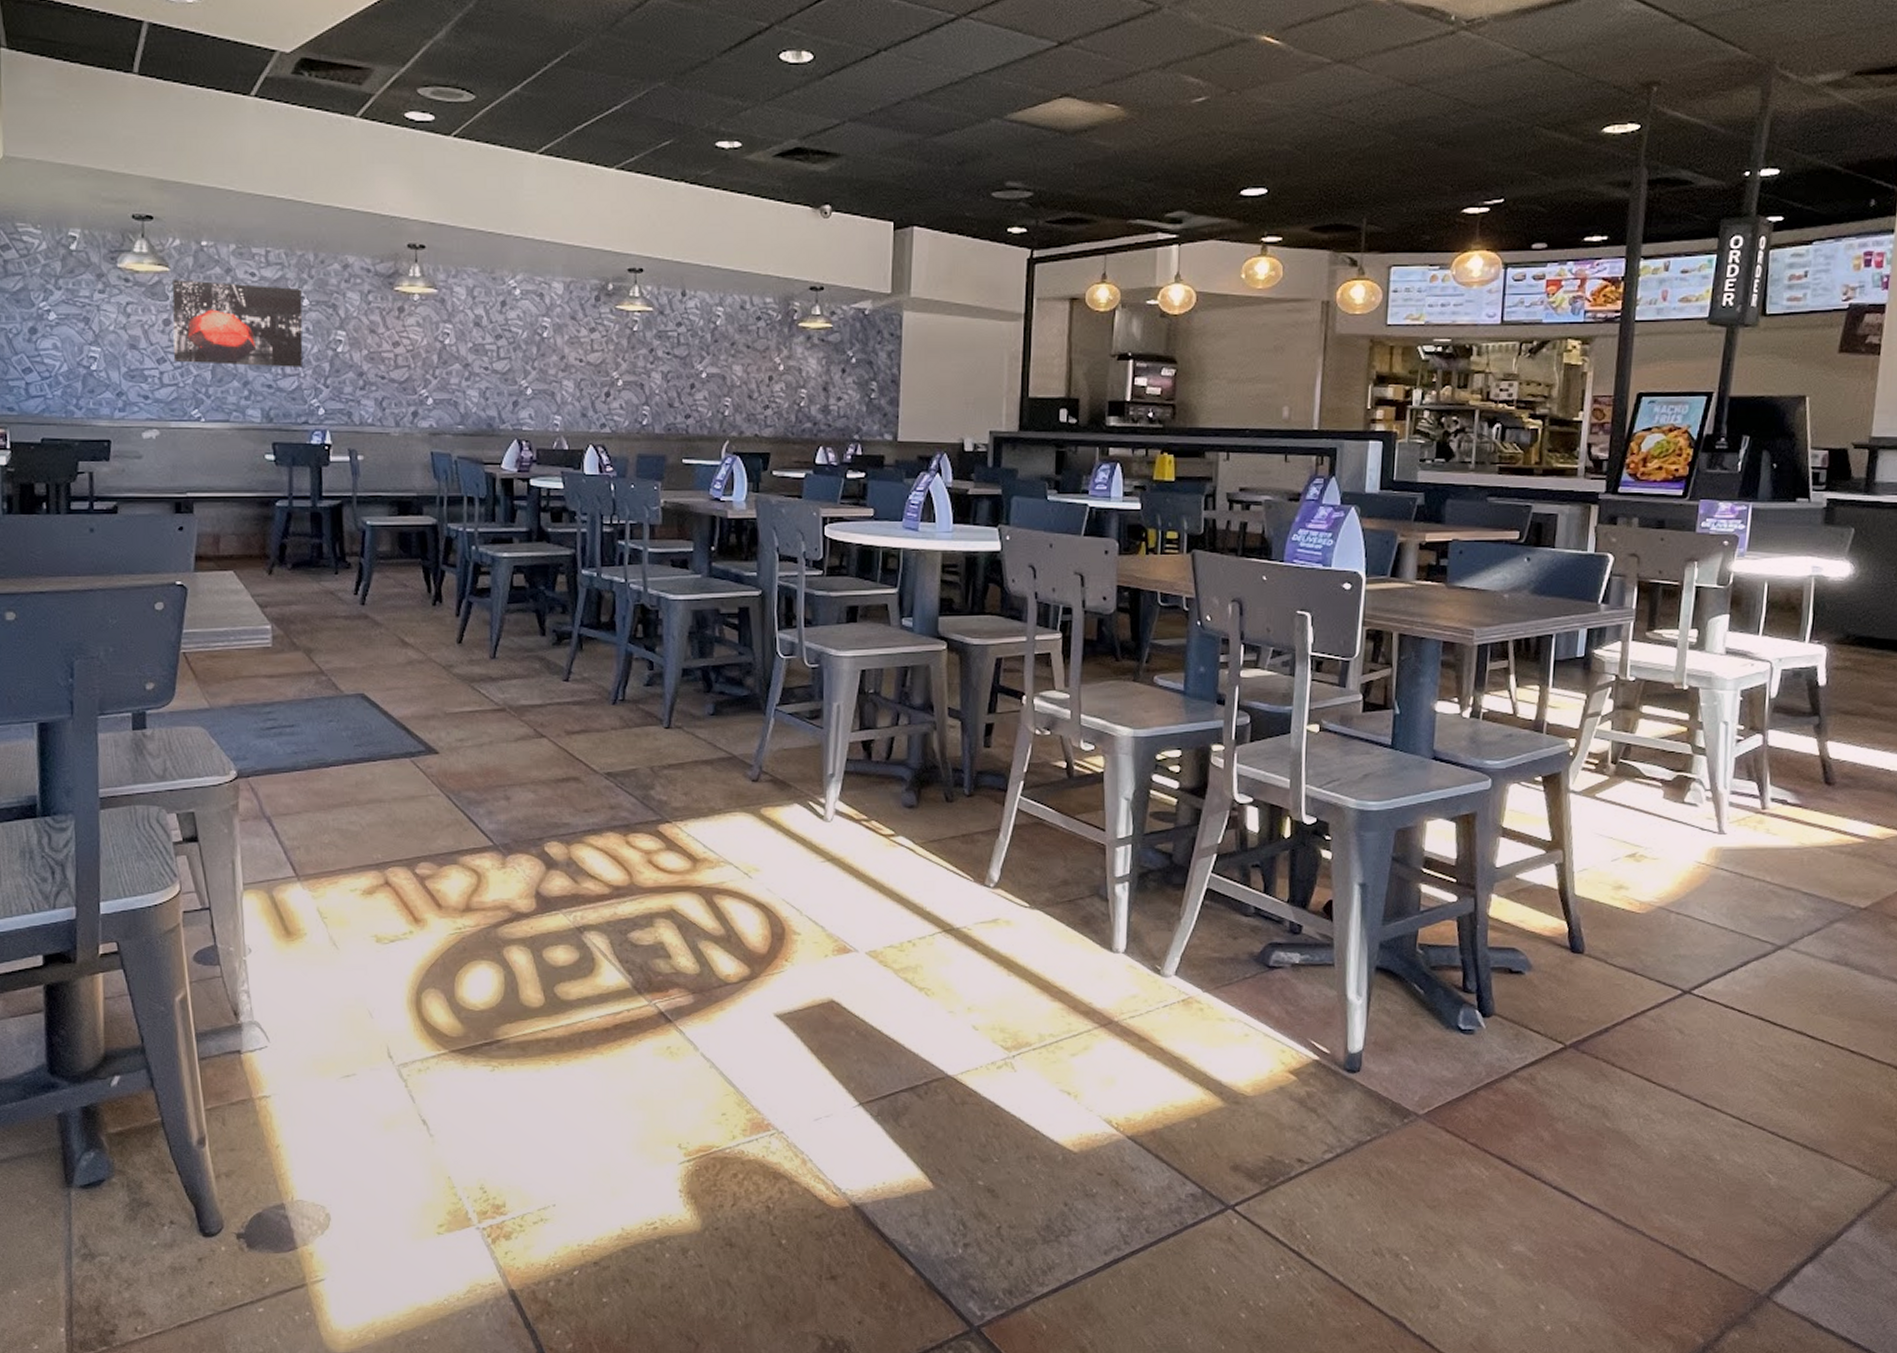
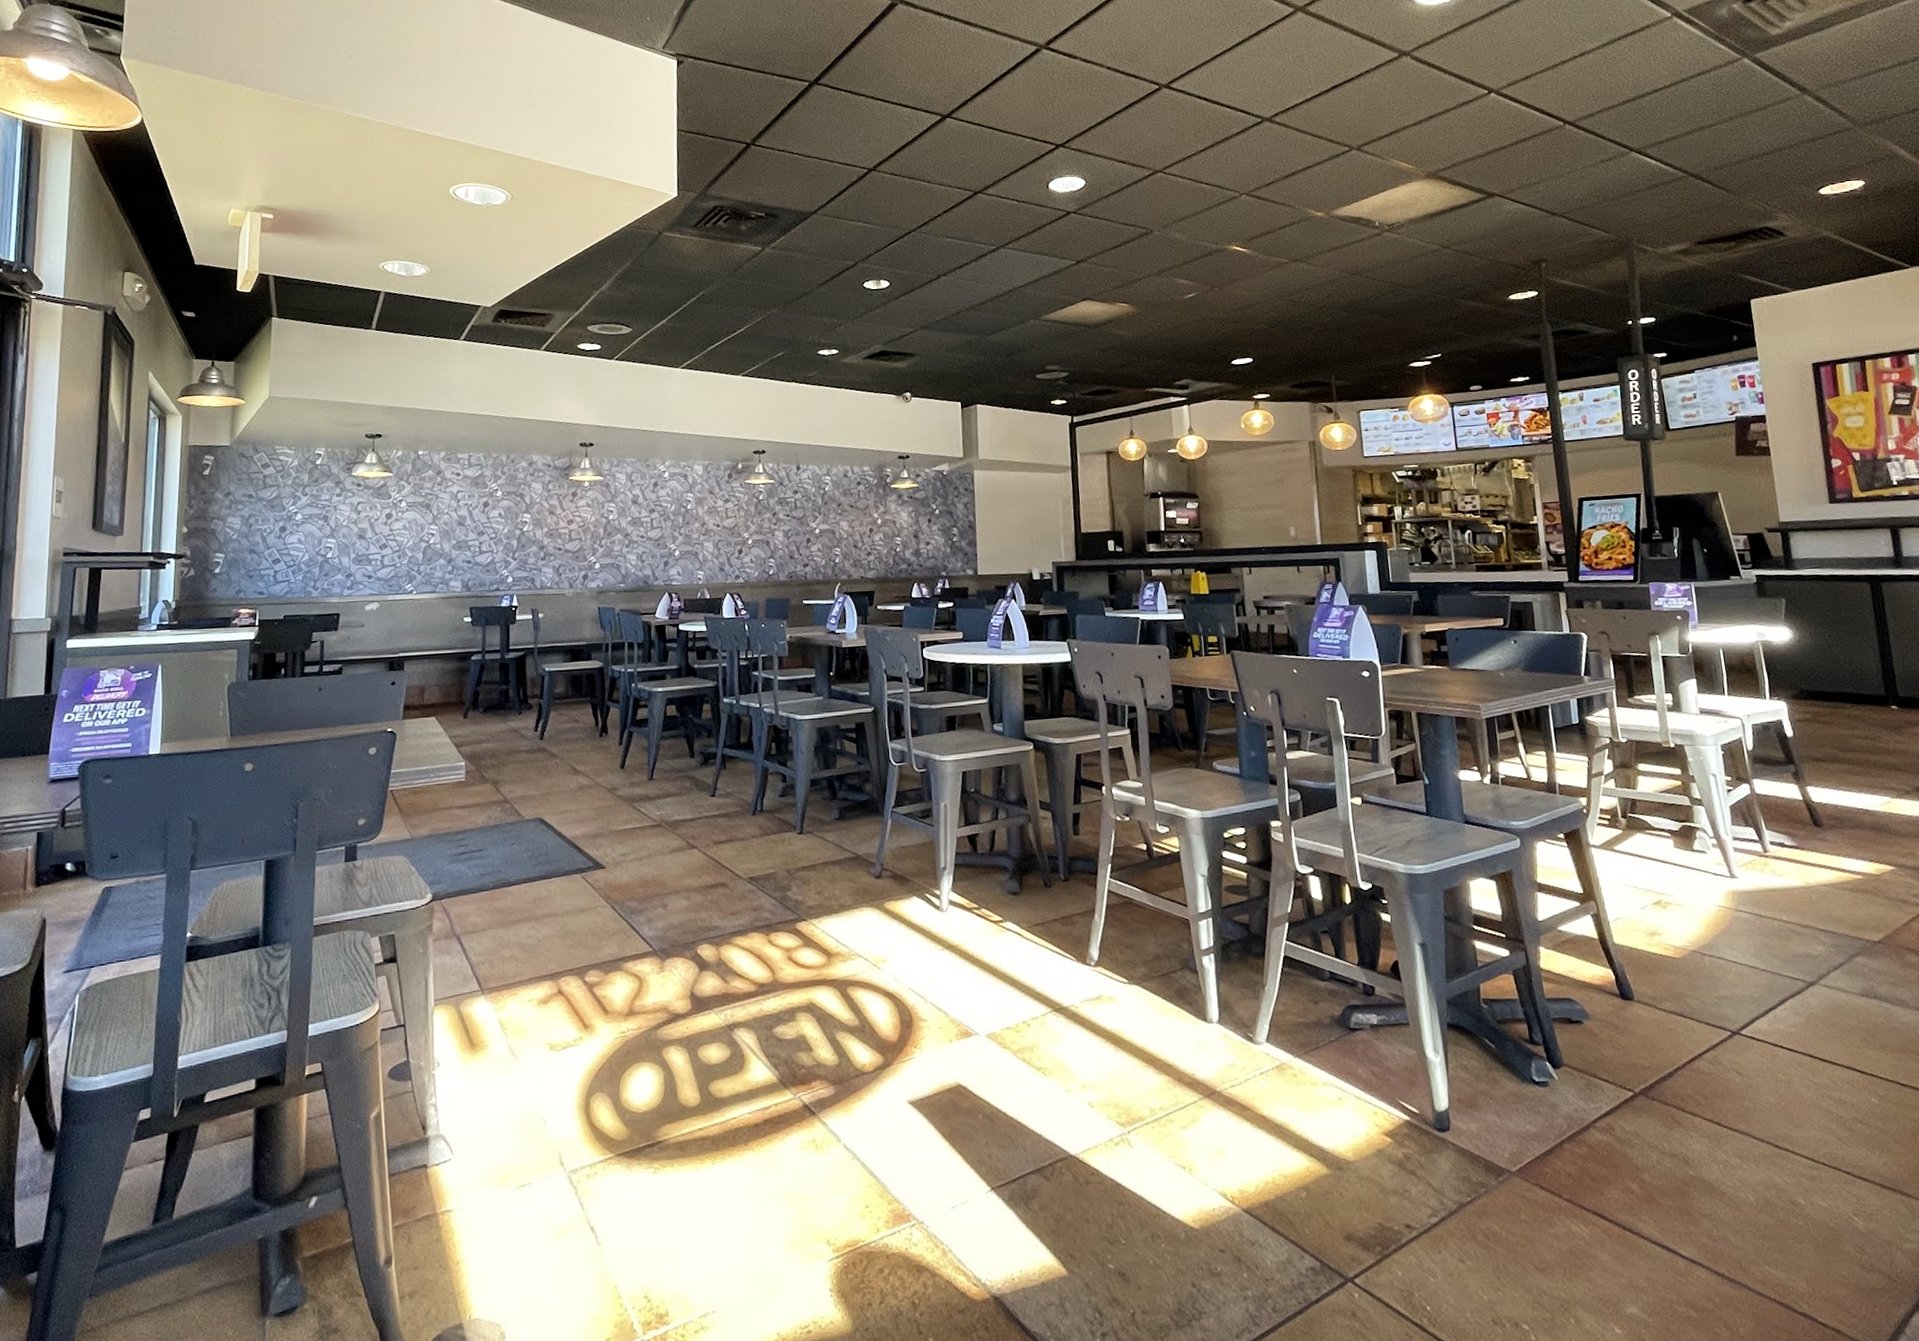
wall art: present [172,280,303,367] -> none [393,481,497,548]

